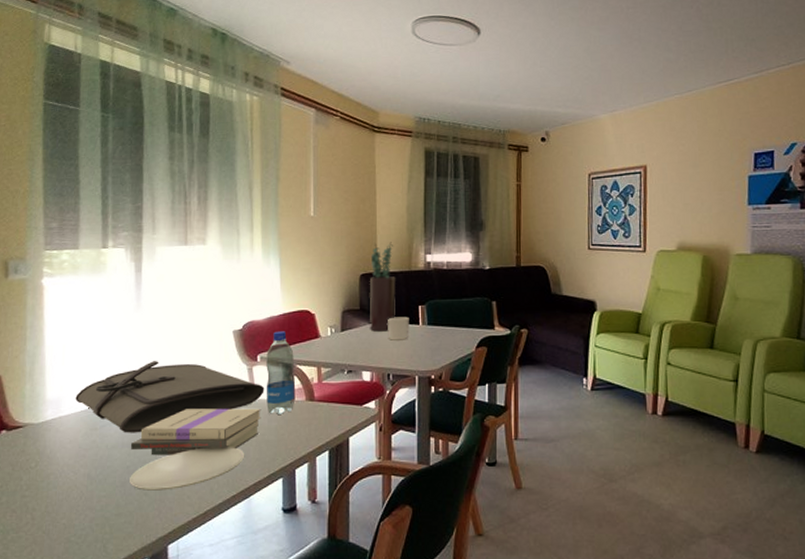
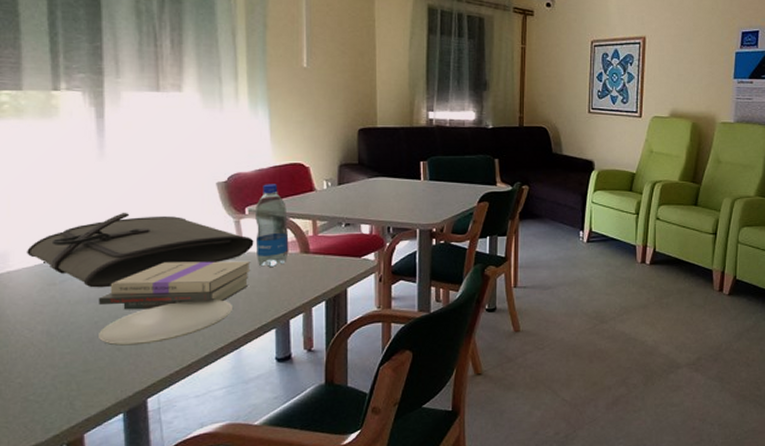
vase: present [370,242,395,333] -> none [369,97,396,187]
mug: present [388,316,409,340] -> none [388,172,411,195]

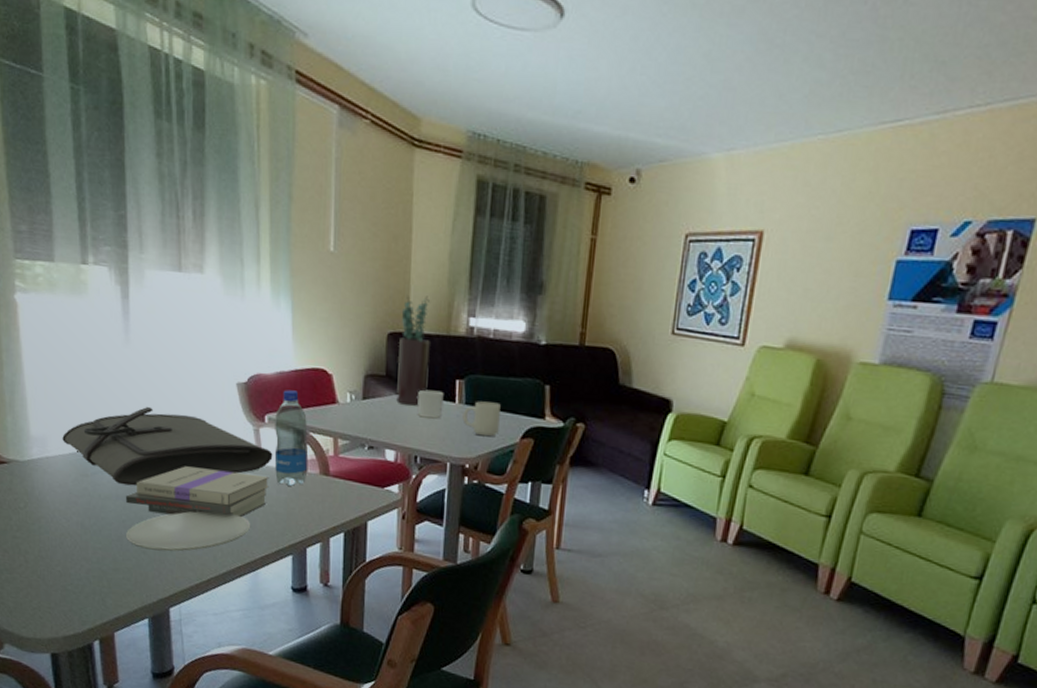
vase: none [369,97,396,187] -> present [396,296,430,407]
mug: none [388,172,411,195] -> present [417,389,444,419]
cup: none [428,176,459,204] -> present [462,401,501,437]

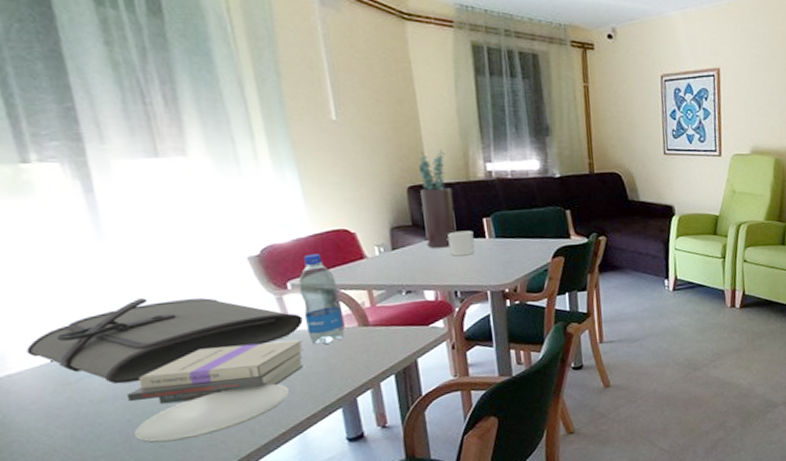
cup: present [462,401,501,437] -> none [494,232,531,263]

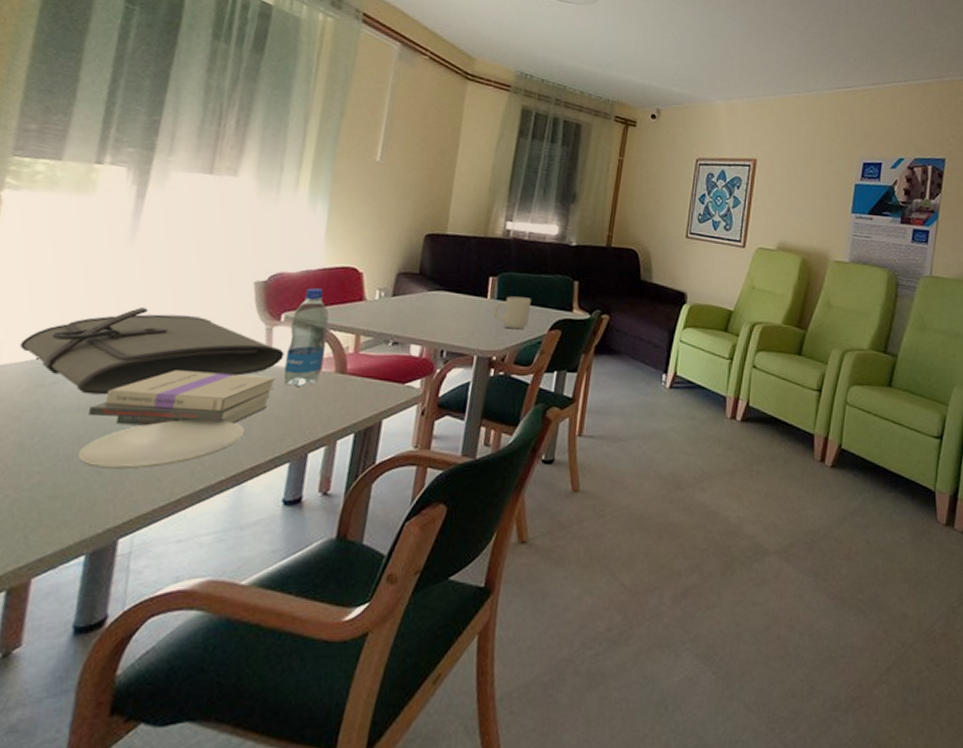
vase: present [419,149,457,250] -> none [428,202,470,303]
mug: present [447,230,475,256] -> none [447,286,477,314]
cup: none [494,232,531,263] -> present [493,296,531,330]

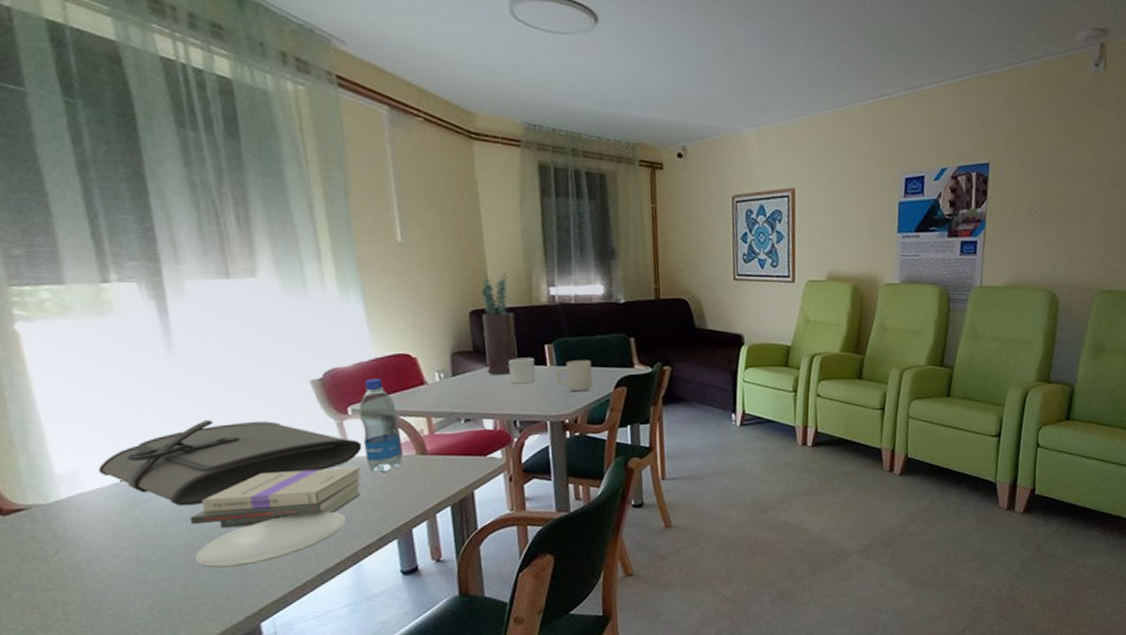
vase: none [428,202,470,303] -> present [482,273,518,377]
mug: none [447,286,477,314] -> present [508,357,536,384]

